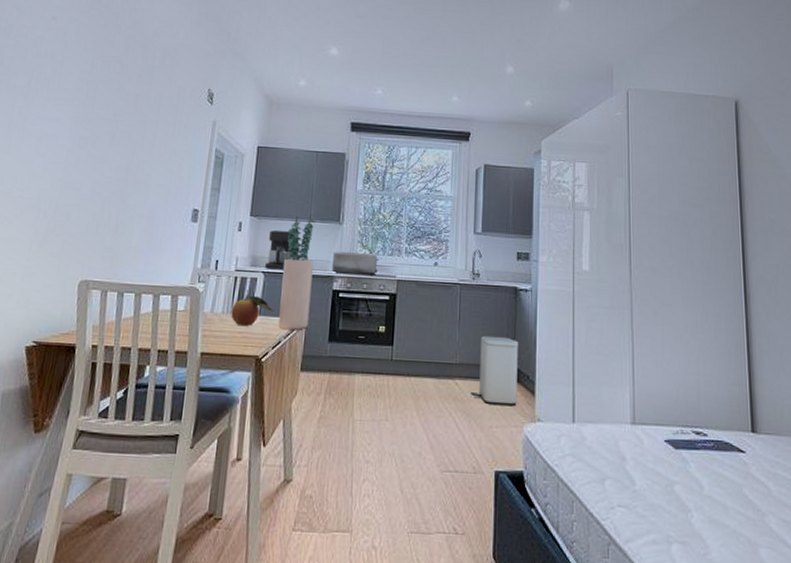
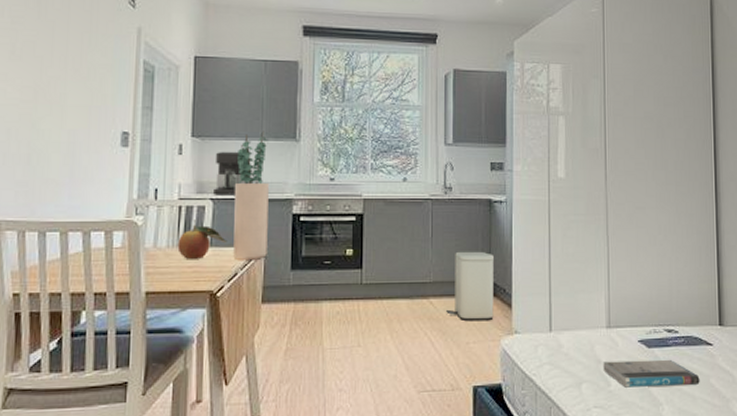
toaster: present [331,252,380,275] -> none [290,172,343,195]
book: none [628,459,732,493] -> present [603,359,700,388]

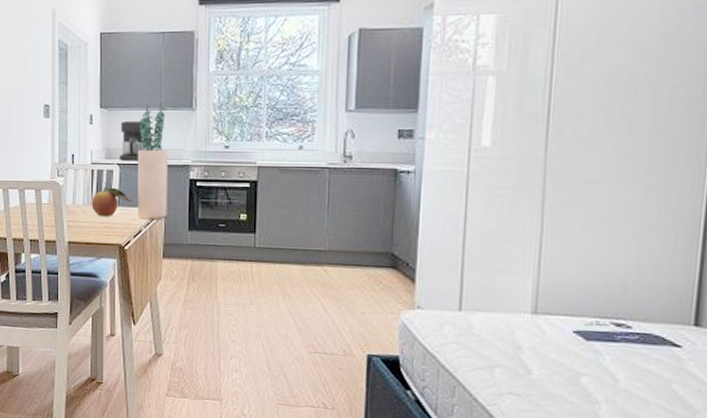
pedal bin: present [446,251,494,322] -> none [341,221,397,294]
book: present [603,359,700,388] -> none [523,348,657,388]

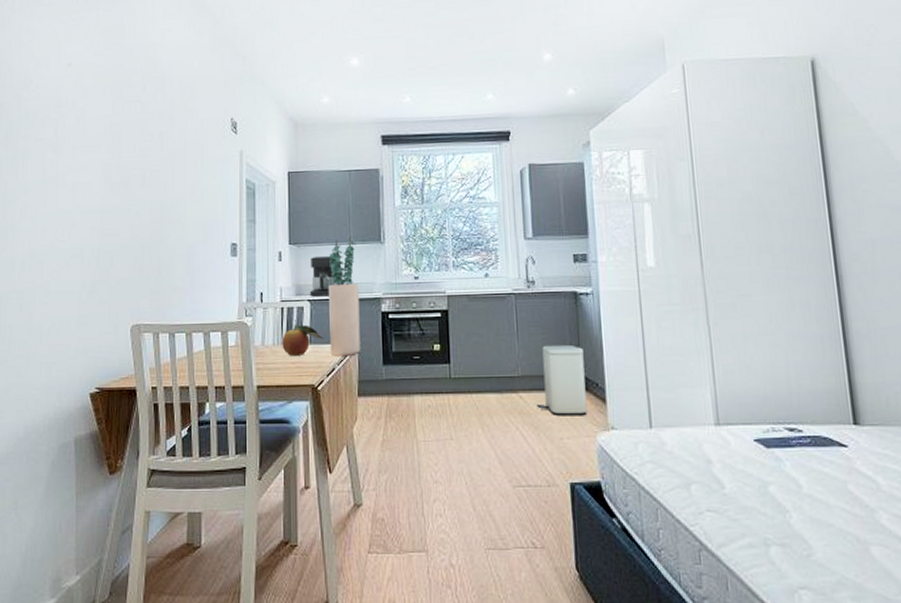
pedal bin: none [341,221,397,294] -> present [537,344,587,417]

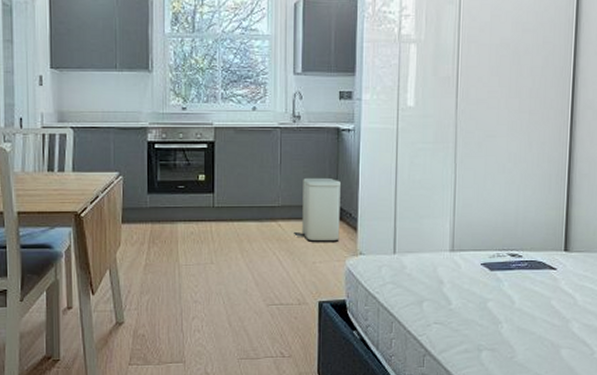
fruit: present [282,319,325,356] -> none [43,146,88,183]
coffee maker: present [310,256,341,297] -> none [73,83,106,124]
vase: present [328,235,361,357] -> none [92,62,125,185]

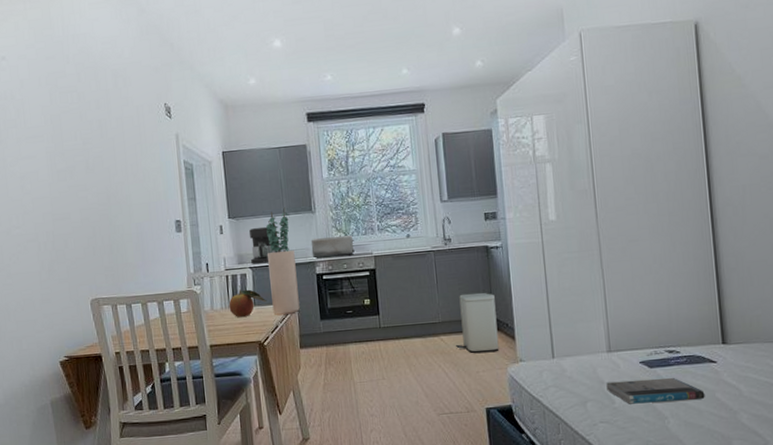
fruit: none [43,146,88,183] -> present [229,285,267,317]
coffee maker: none [73,83,106,124] -> present [249,227,278,264]
vase: none [92,62,125,185] -> present [266,207,300,316]
toaster: none [144,102,195,124] -> present [310,235,355,259]
book: none [445,281,541,306] -> present [606,377,705,404]

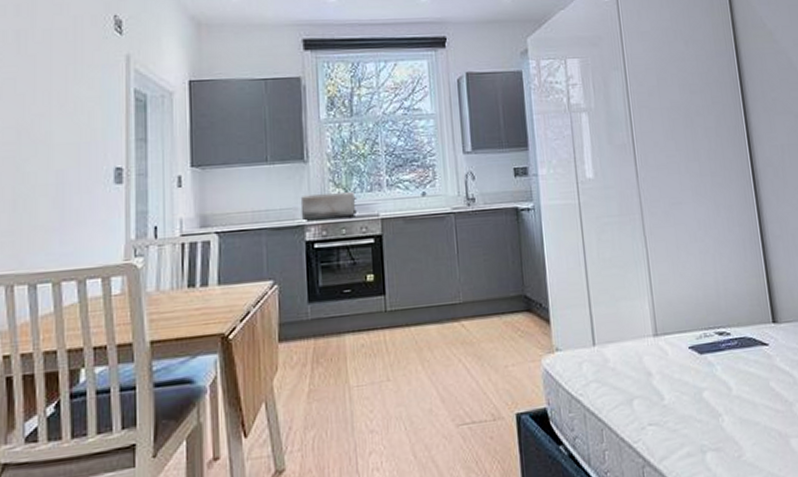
fruit: present [229,285,267,317] -> none [182,256,237,301]
coffee maker: present [249,227,278,264] -> none [218,180,256,228]
vase: present [266,207,300,316] -> none [240,154,281,298]
pedal bin: present [456,292,499,354] -> none [480,264,532,343]
book: present [606,377,705,404] -> none [653,364,759,400]

